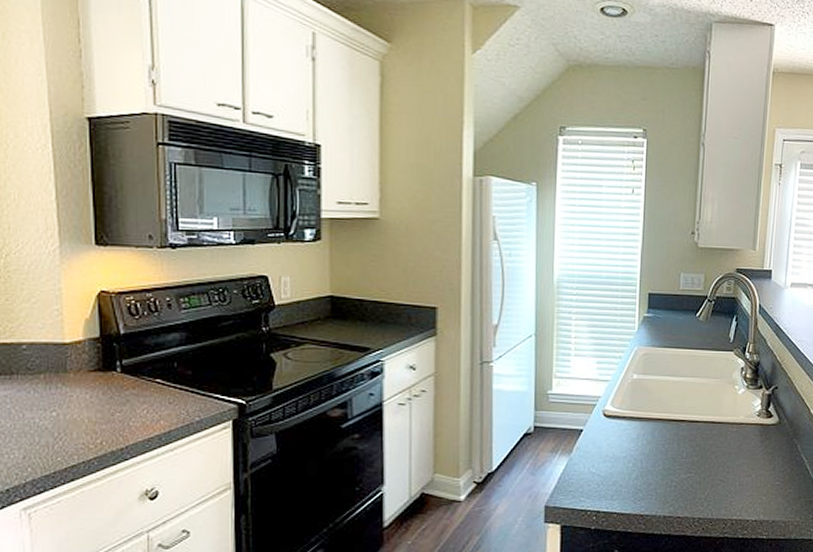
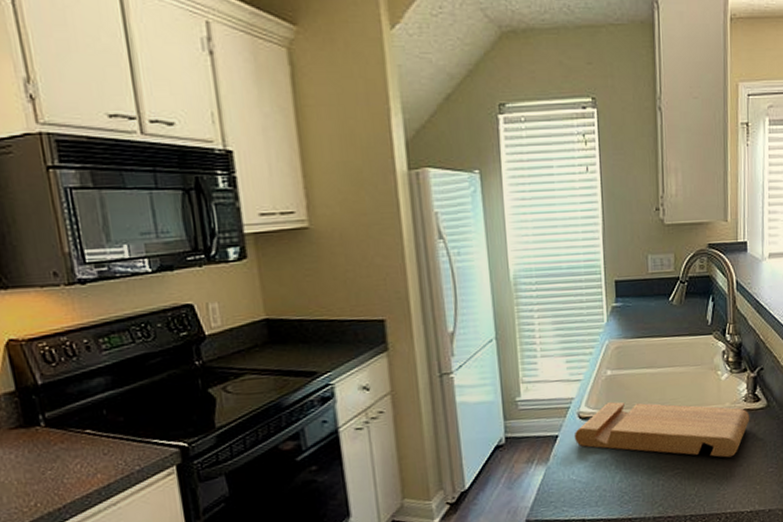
cutting board: none [597,404,762,467] -> present [574,402,750,458]

